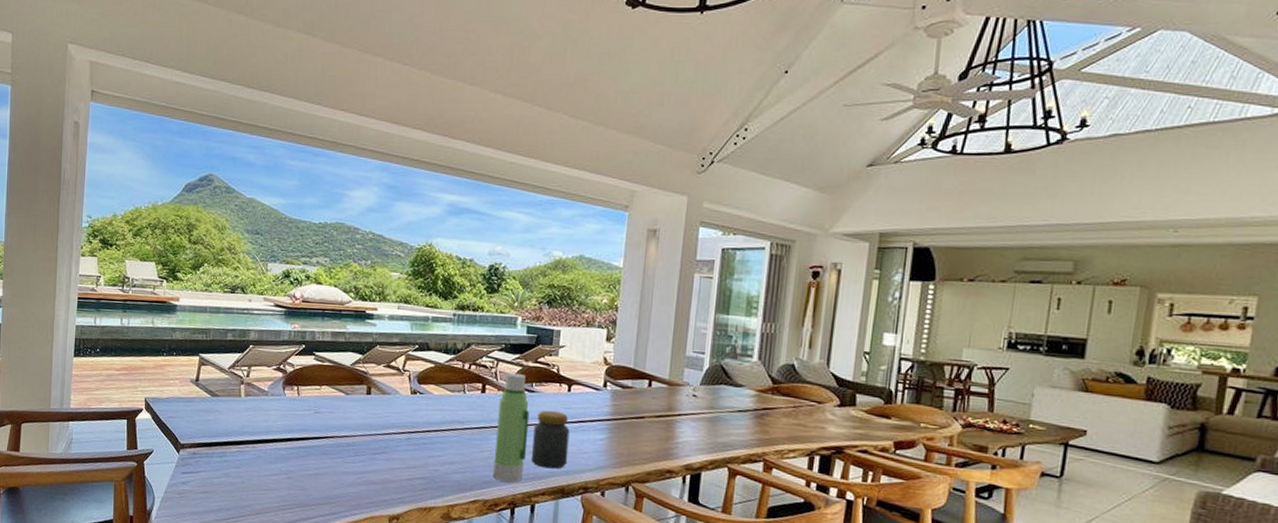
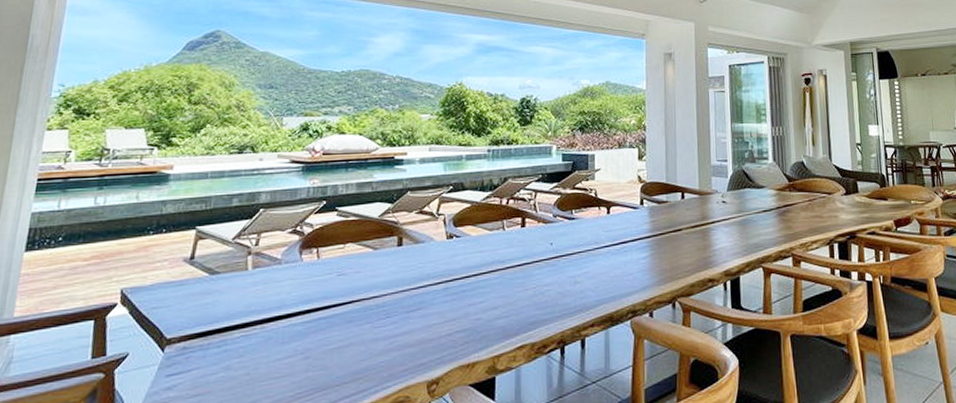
water bottle: present [493,372,530,482] -> none [539,202,572,319]
jar: present [531,410,570,469] -> none [576,235,614,297]

